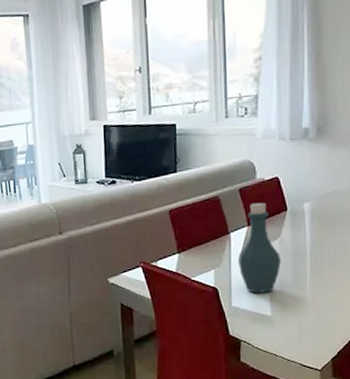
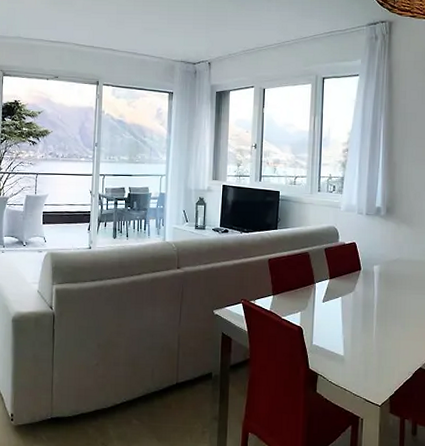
bottle: present [237,202,281,293] -> none [319,261,354,336]

